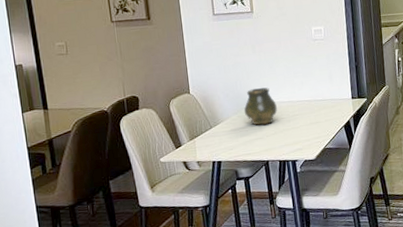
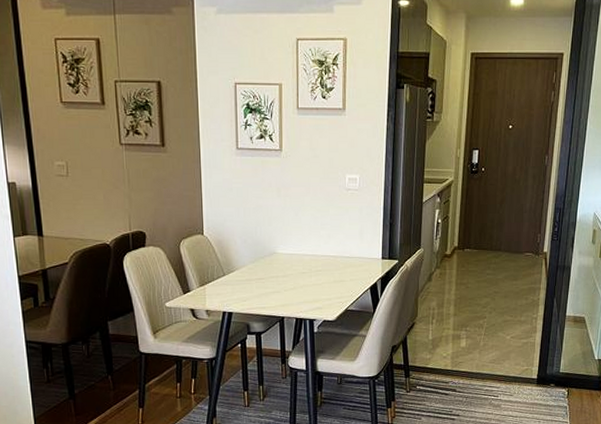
vase: present [244,87,277,125] -> none [262,237,299,278]

